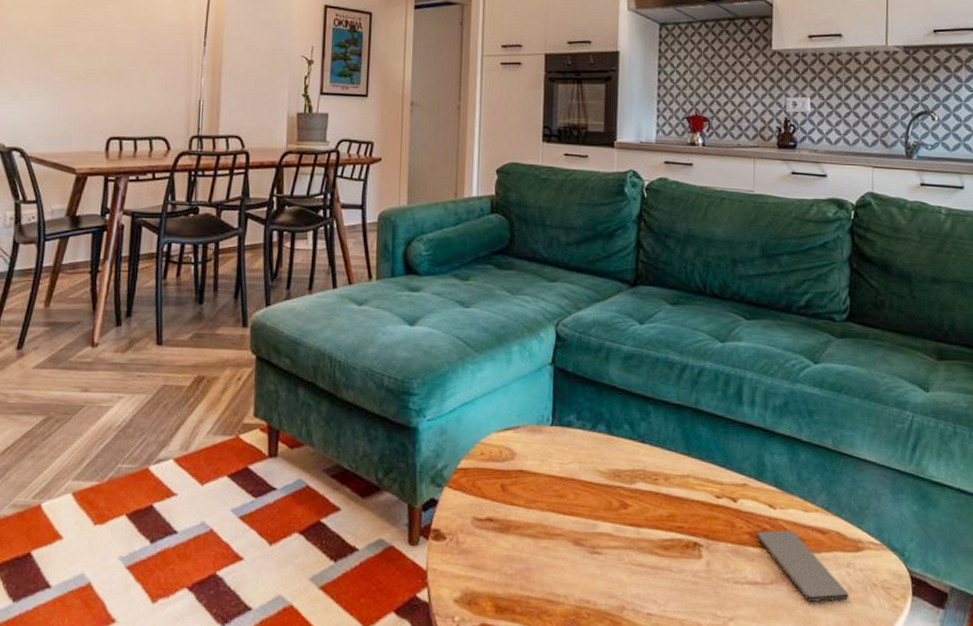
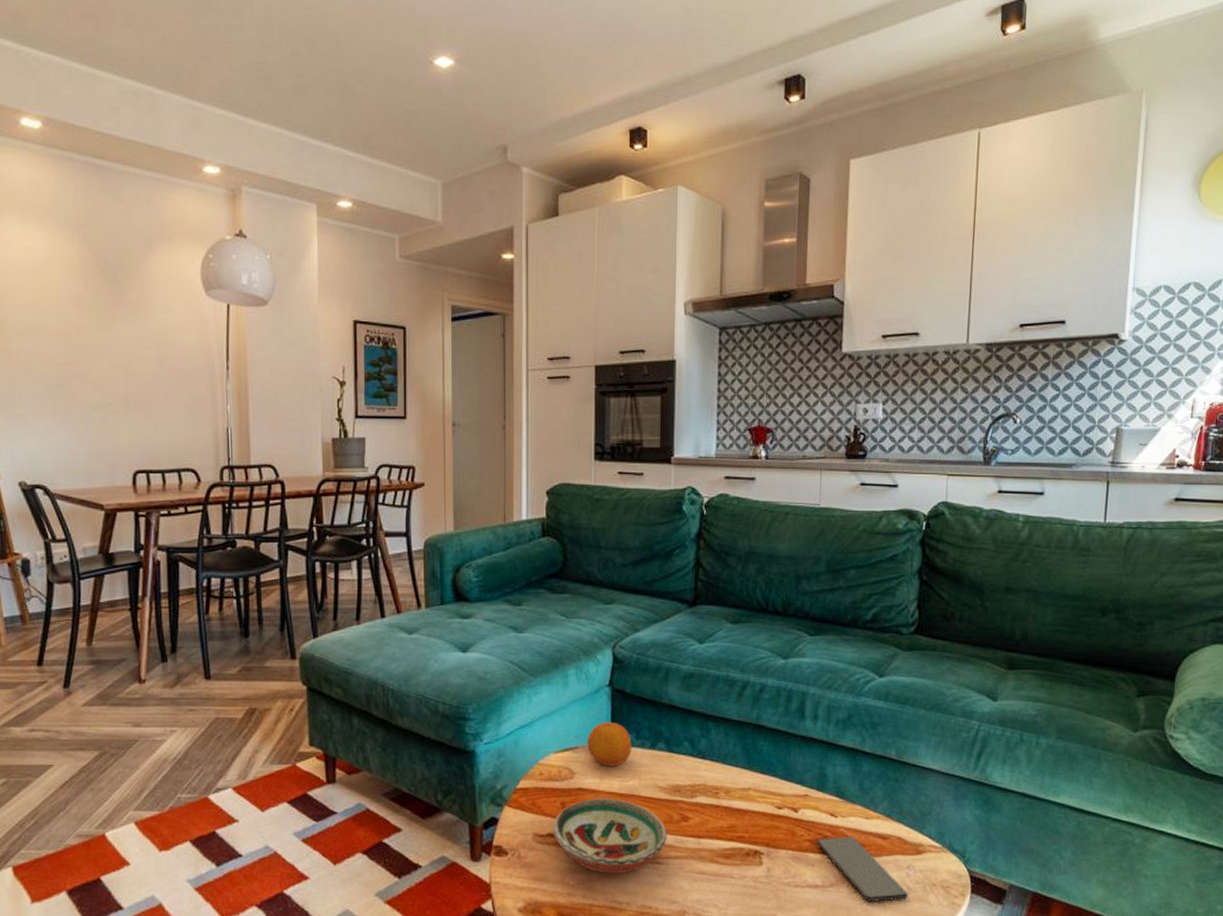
decorative bowl: none [492,481,607,563] -> present [553,798,668,873]
fruit: none [529,401,573,448] -> present [587,721,632,767]

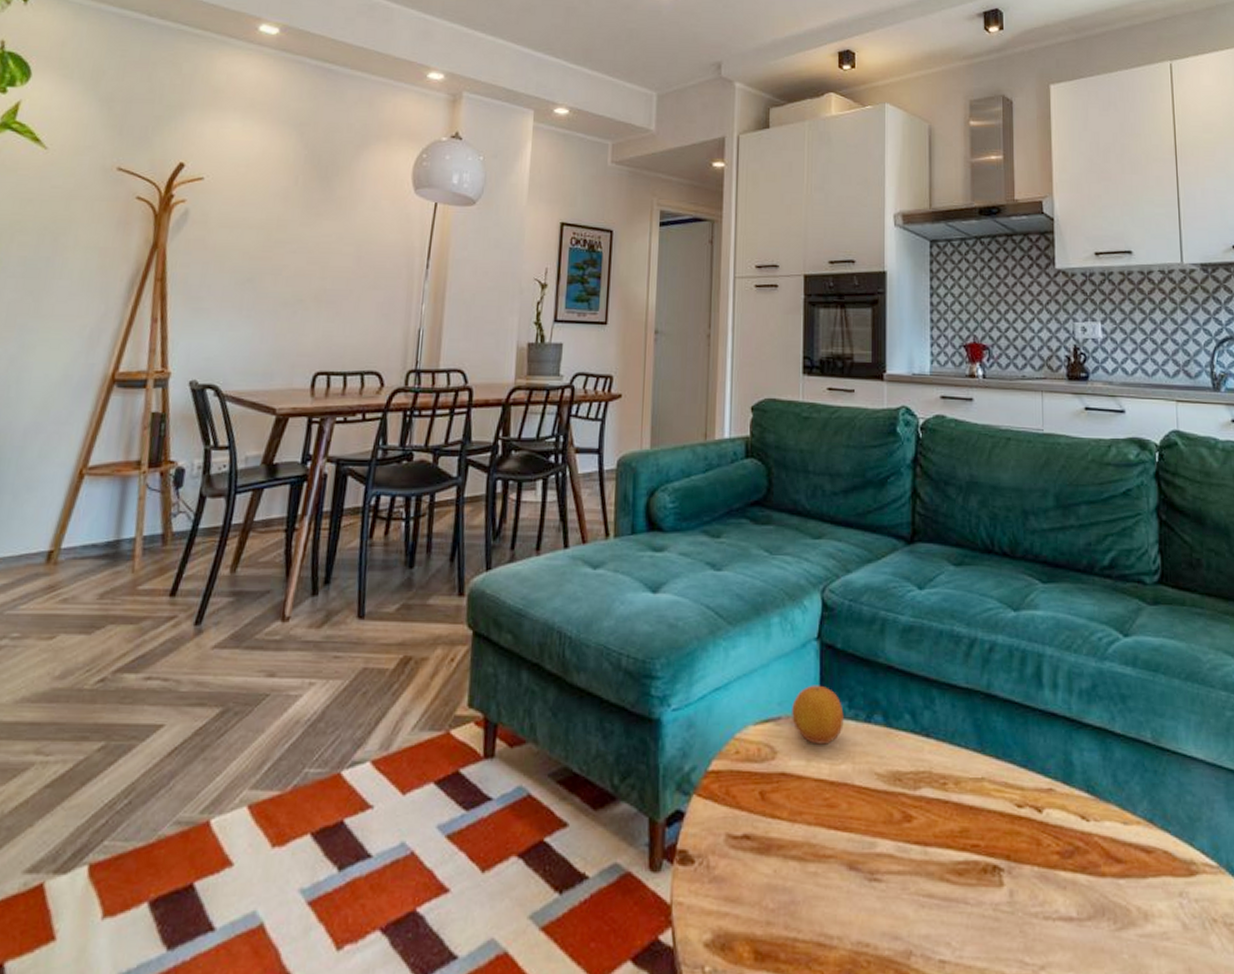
decorative bowl: present [553,798,668,873] -> none [750,787,888,894]
smartphone: present [816,836,908,902] -> none [1067,848,1184,943]

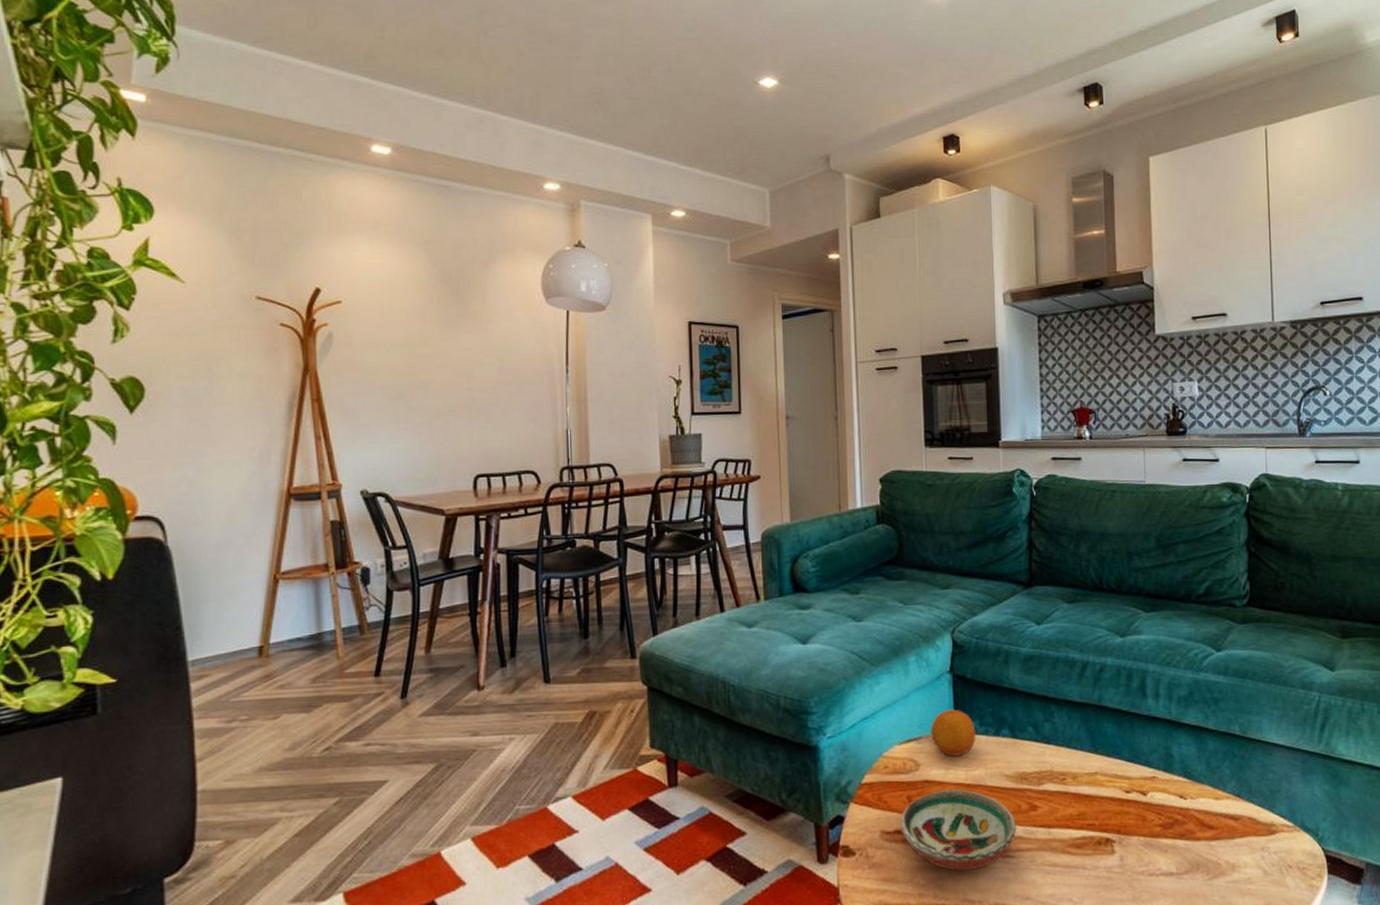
decorative bowl: none [750,787,888,894] -> present [900,789,1017,871]

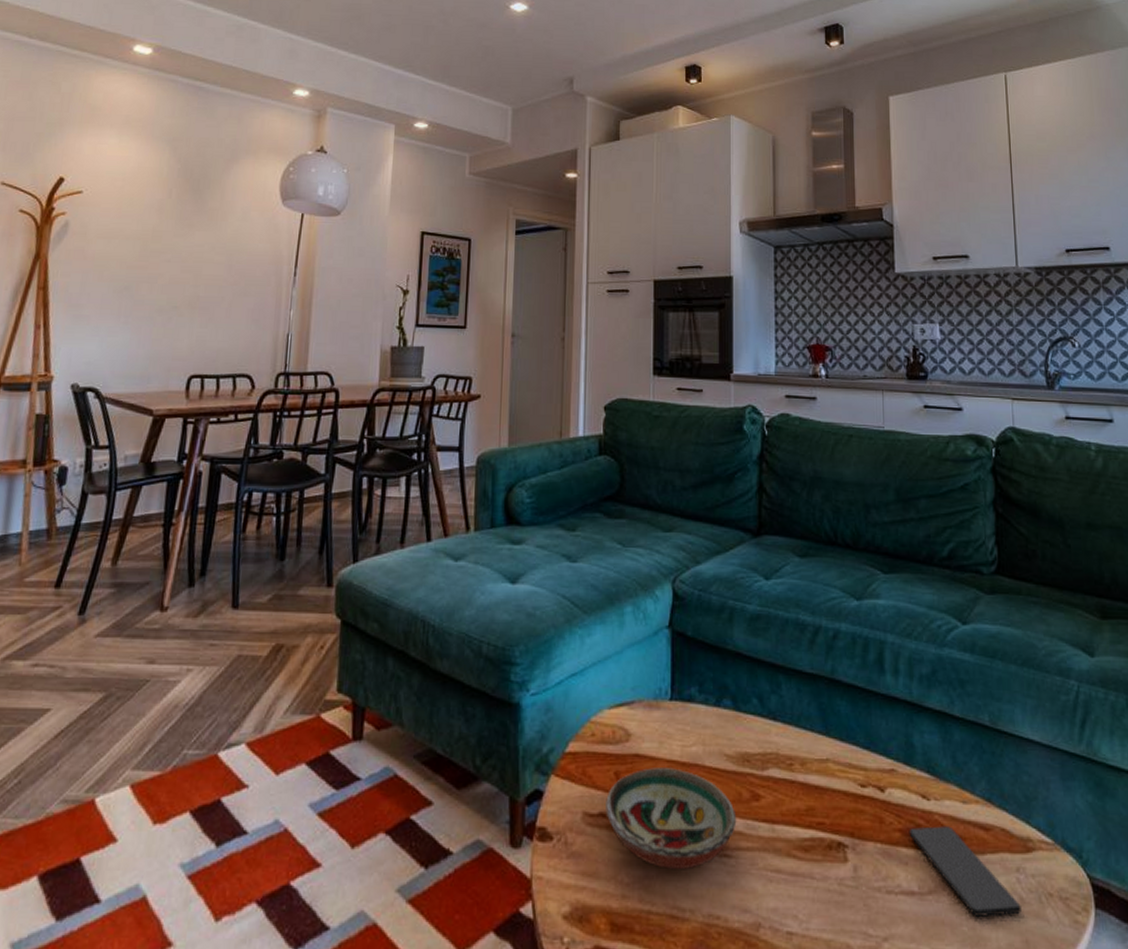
fruit: present [931,709,976,756] -> none [645,670,694,727]
smartphone: none [1168,819,1265,888] -> present [908,826,1021,917]

